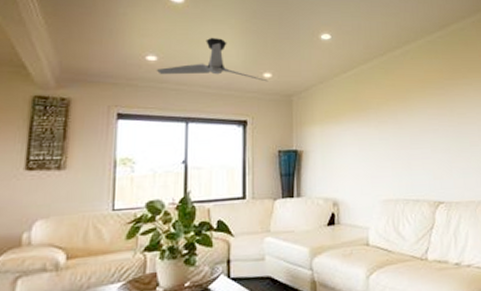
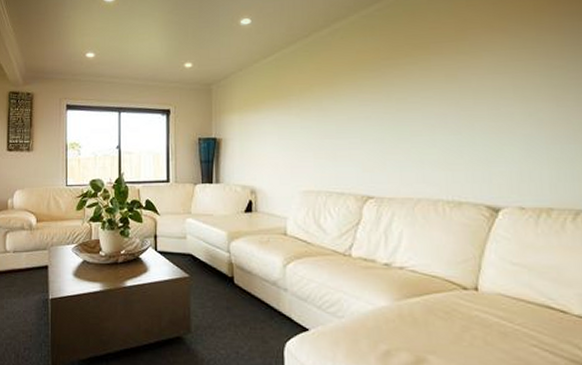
ceiling fan: present [156,37,268,82] -> none [94,31,189,72]

